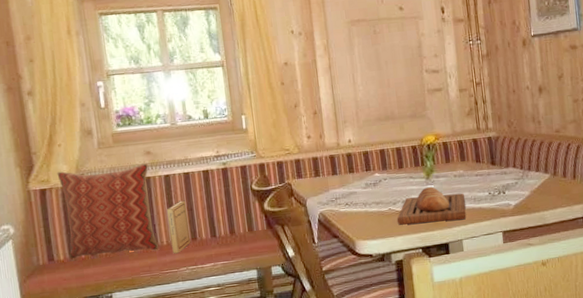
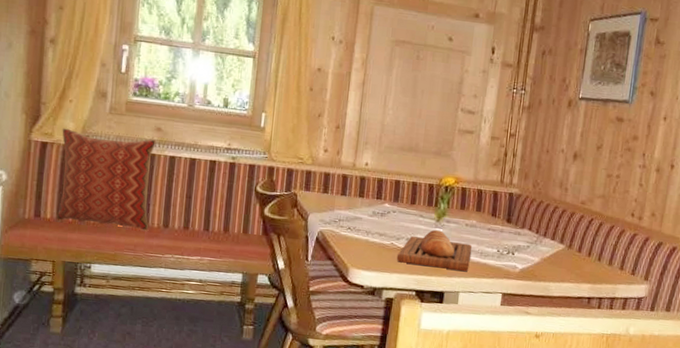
book: present [166,200,191,254] -> none [161,185,186,239]

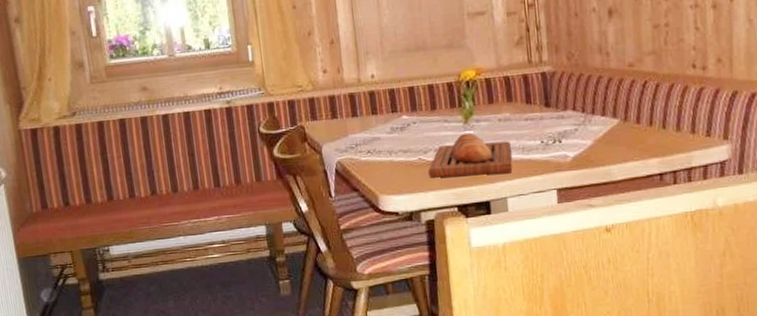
pillow: present [56,128,157,231] -> none [48,100,158,206]

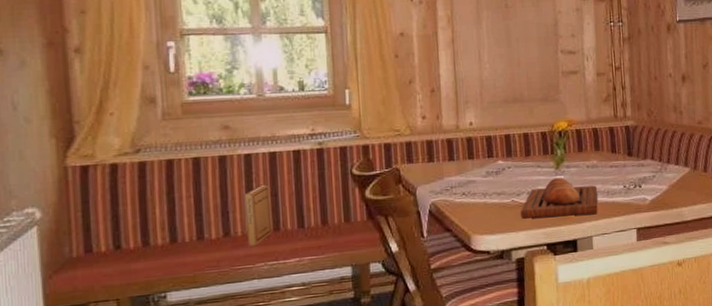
book: none [165,144,193,205] -> present [244,184,273,247]

